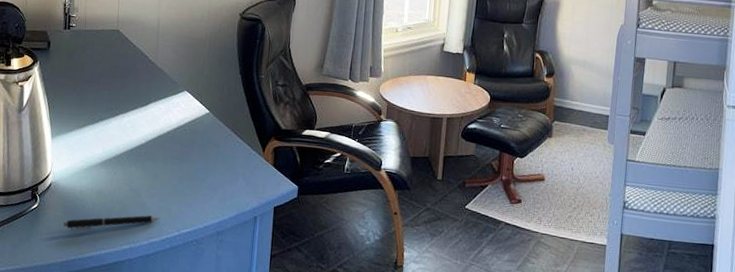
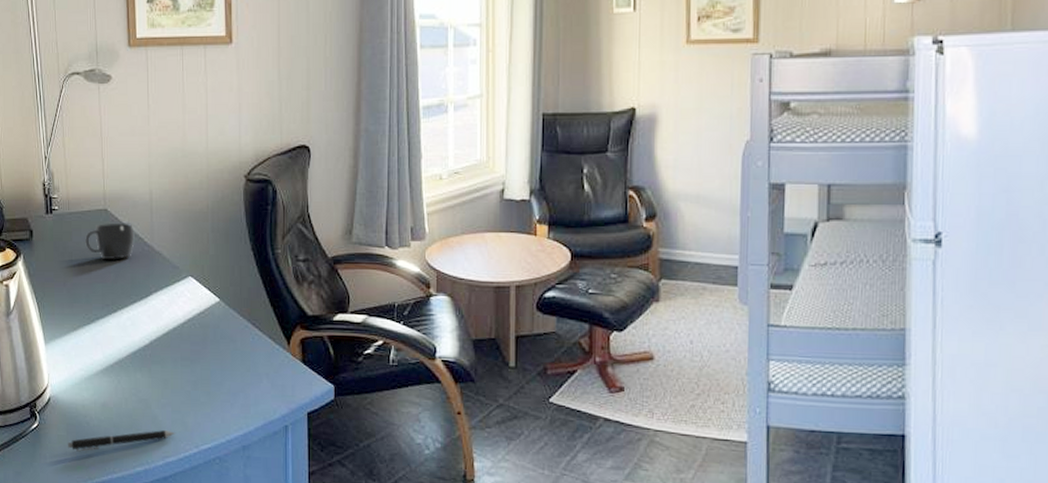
mug: none [96,42,141,72] -> present [84,223,135,259]

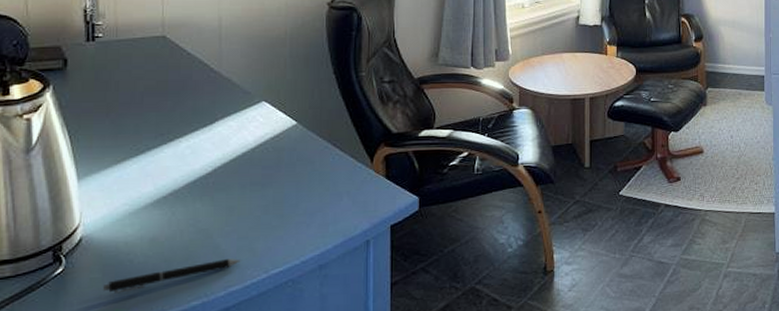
mug: present [84,223,135,259] -> none [135,49,199,87]

